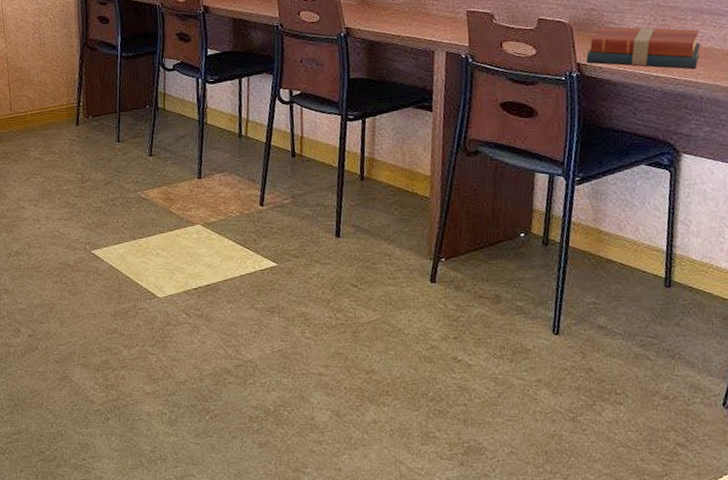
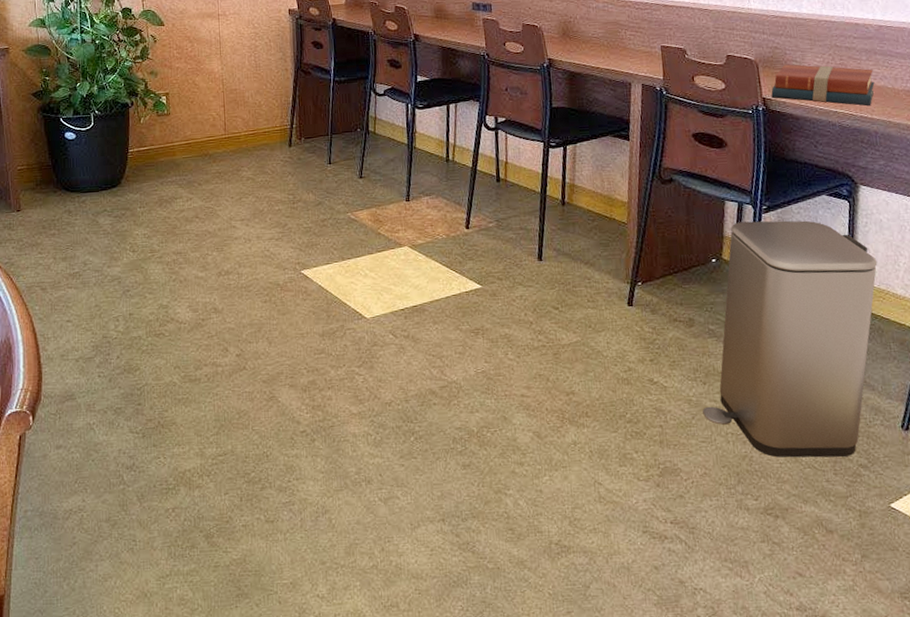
pedal bin: none [509,192,700,436] -> present [703,220,878,458]

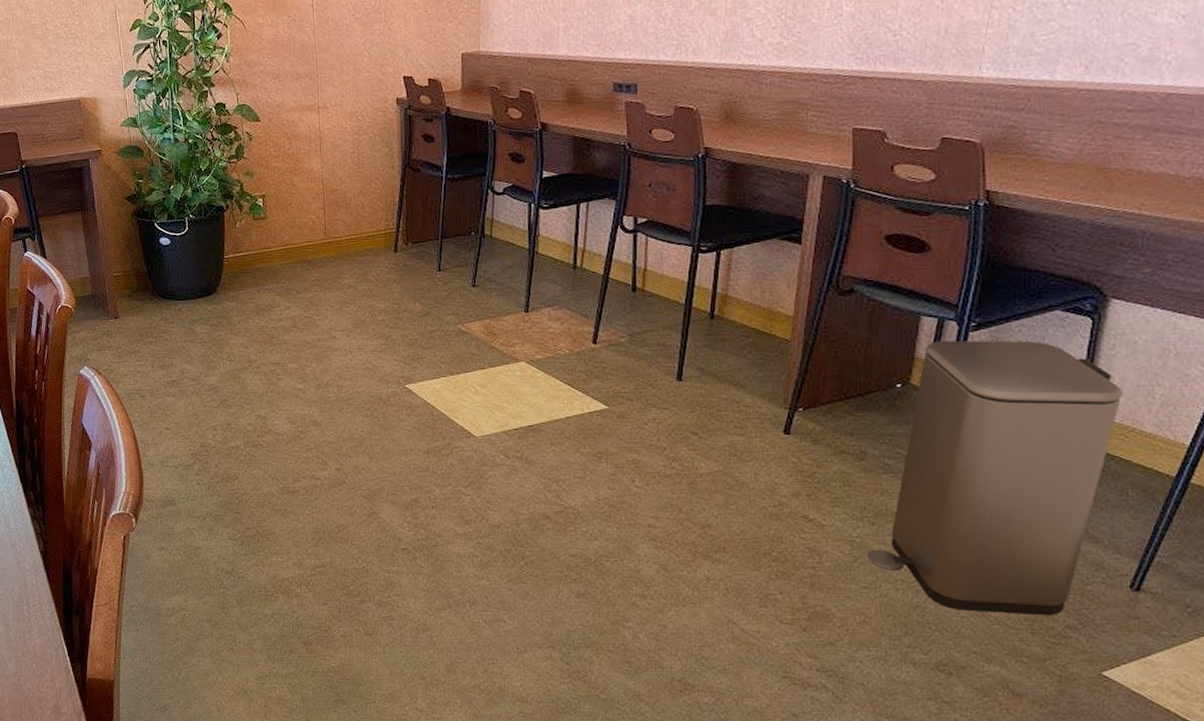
books: present [771,64,875,106] -> none [998,147,1150,198]

